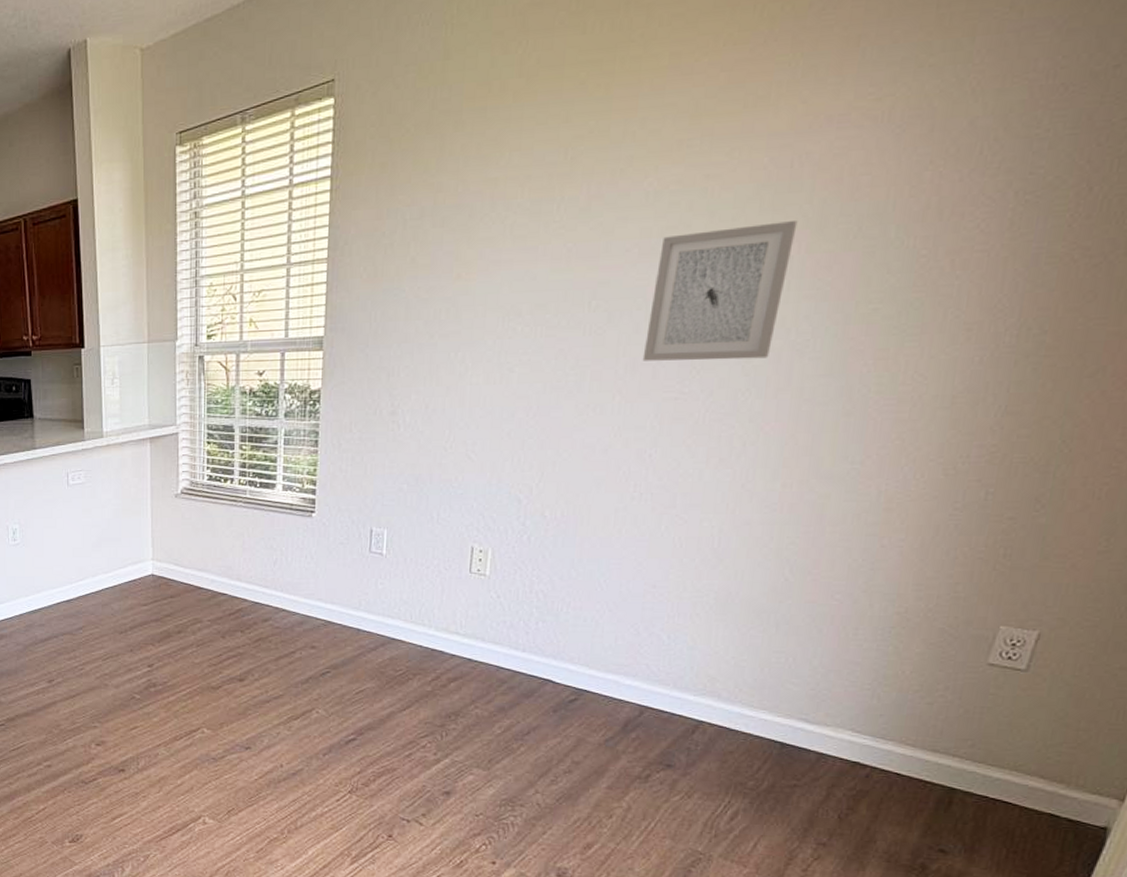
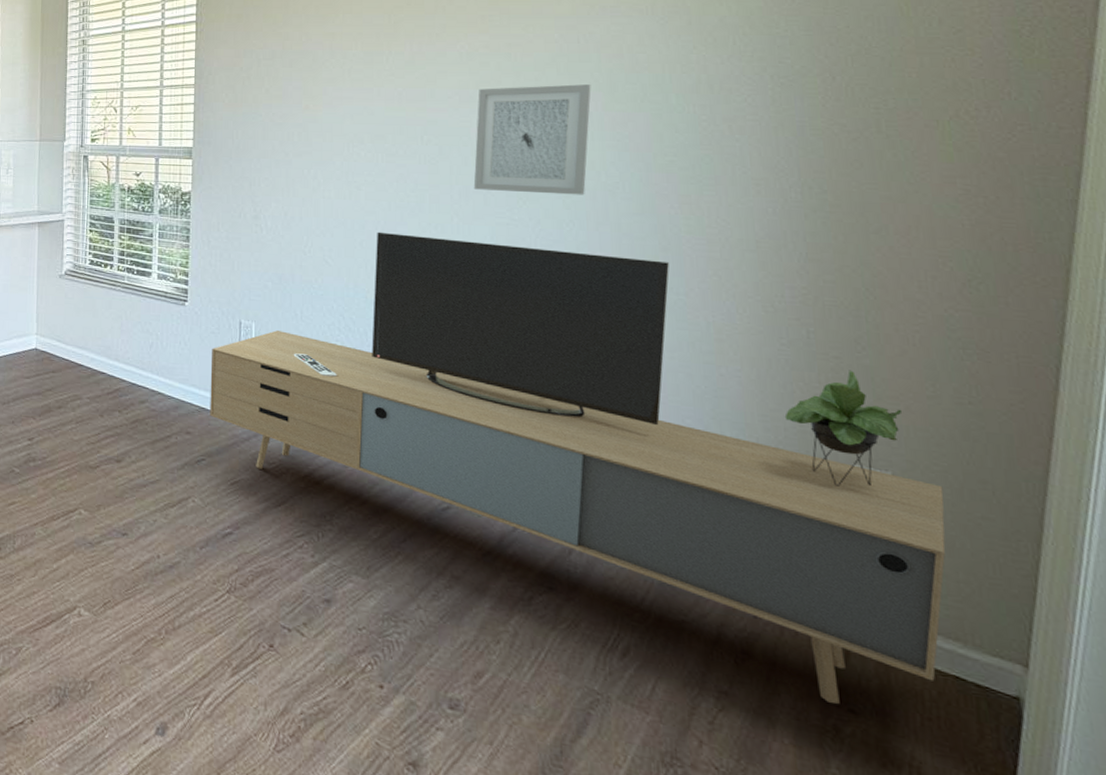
media console: none [336,418,1088,845] -> present [210,232,946,704]

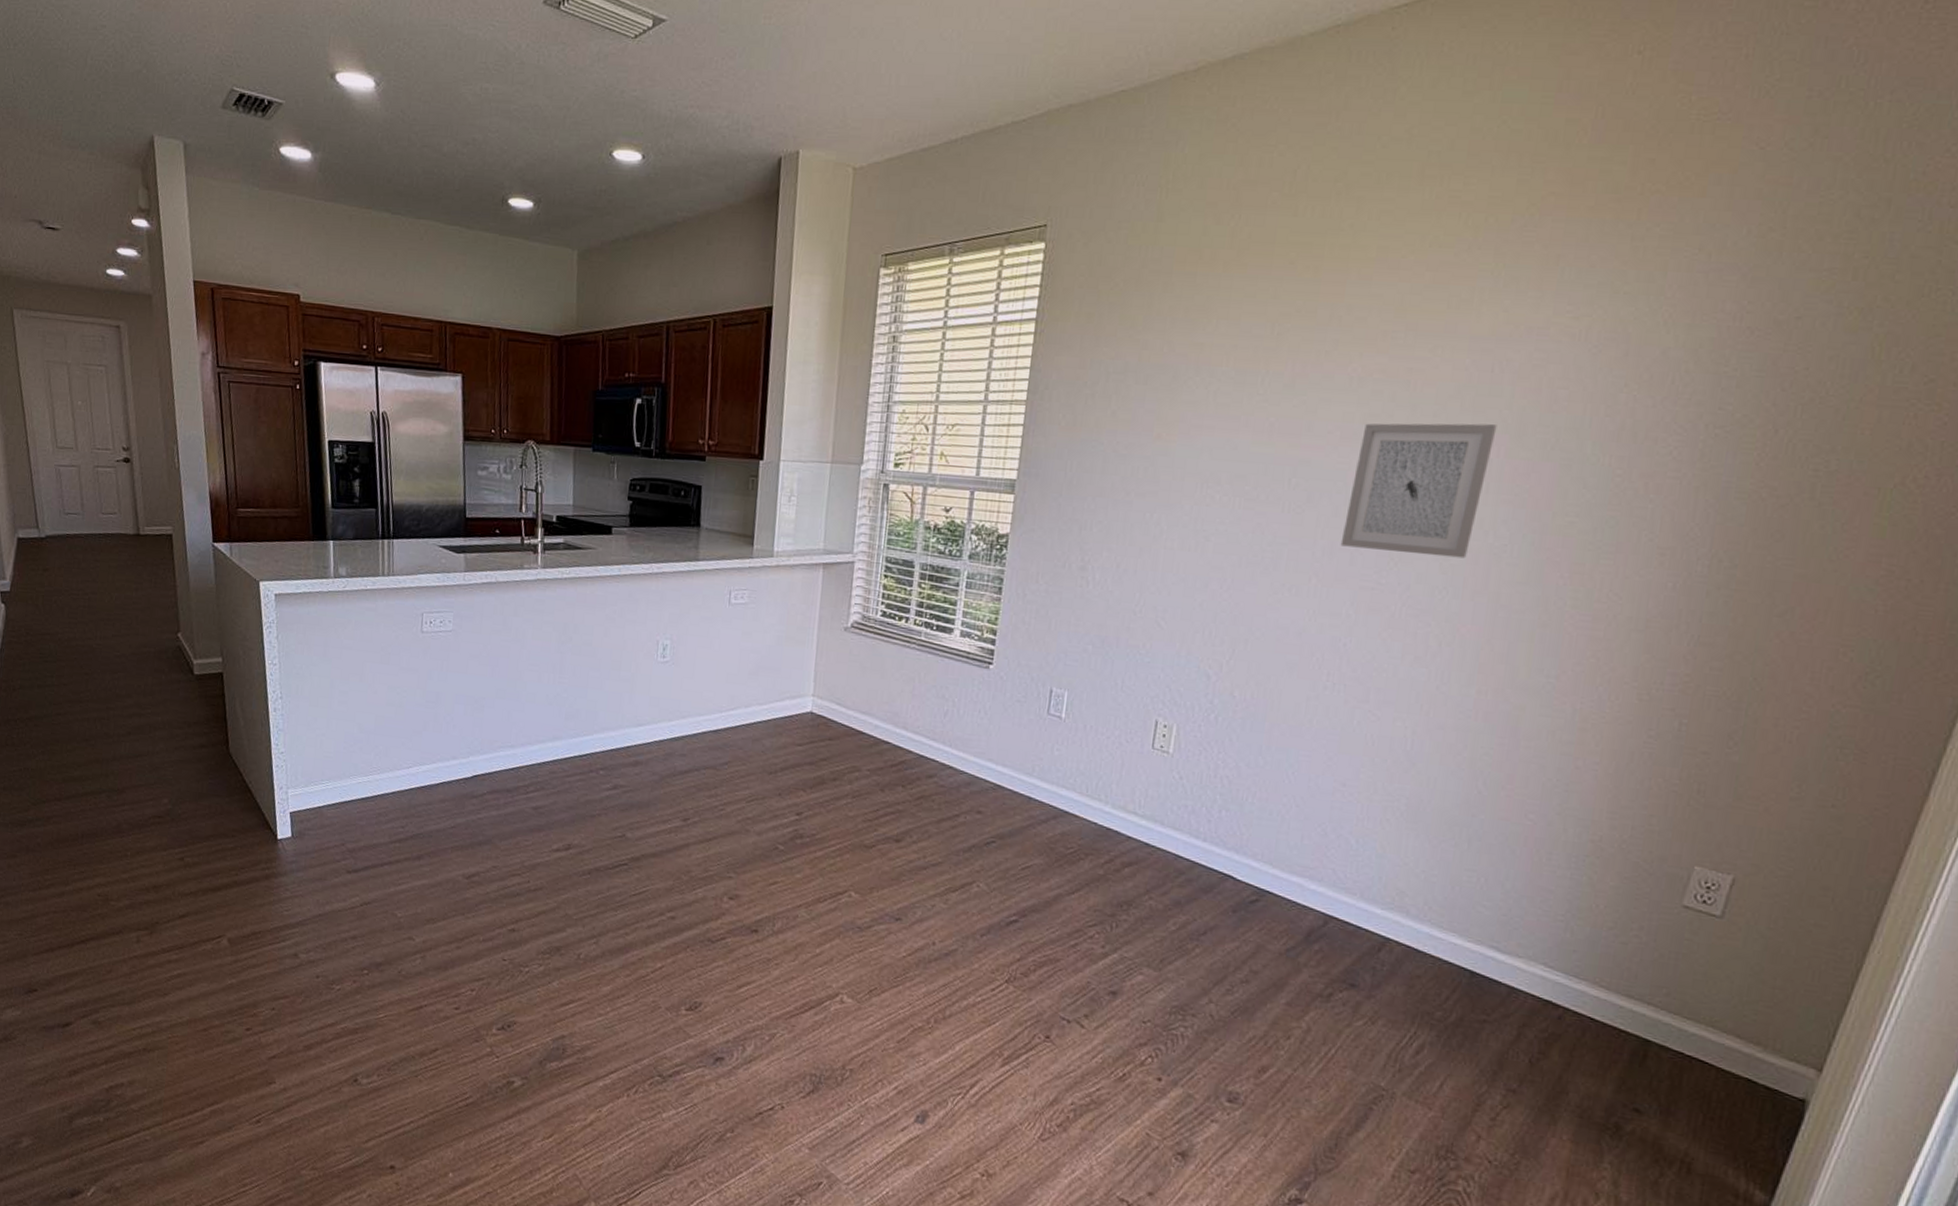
media console: present [210,232,946,704] -> none [1005,591,1783,1103]

